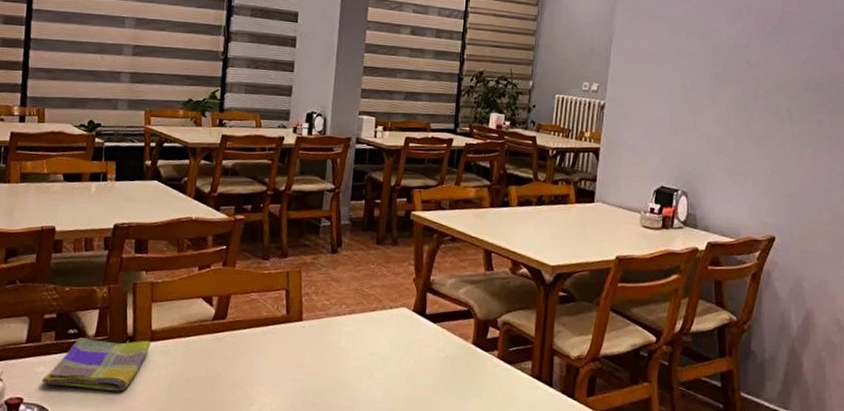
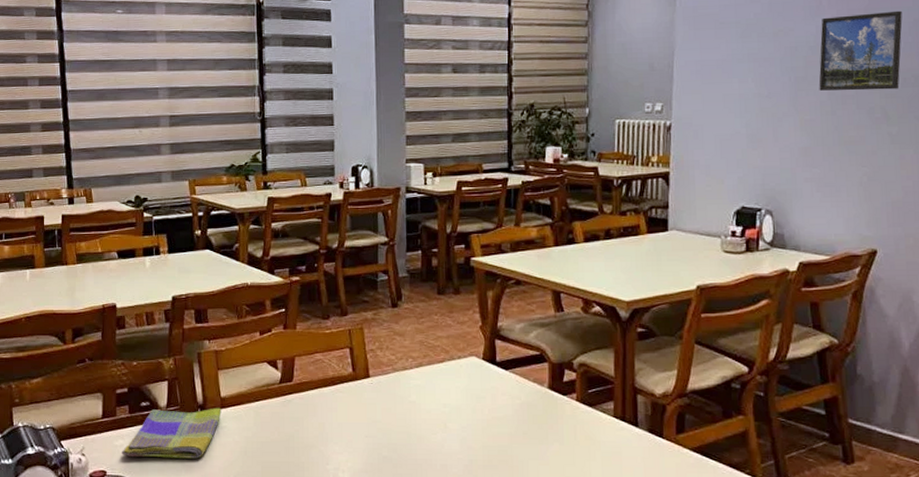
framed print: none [735,22,809,94] -> present [819,10,903,91]

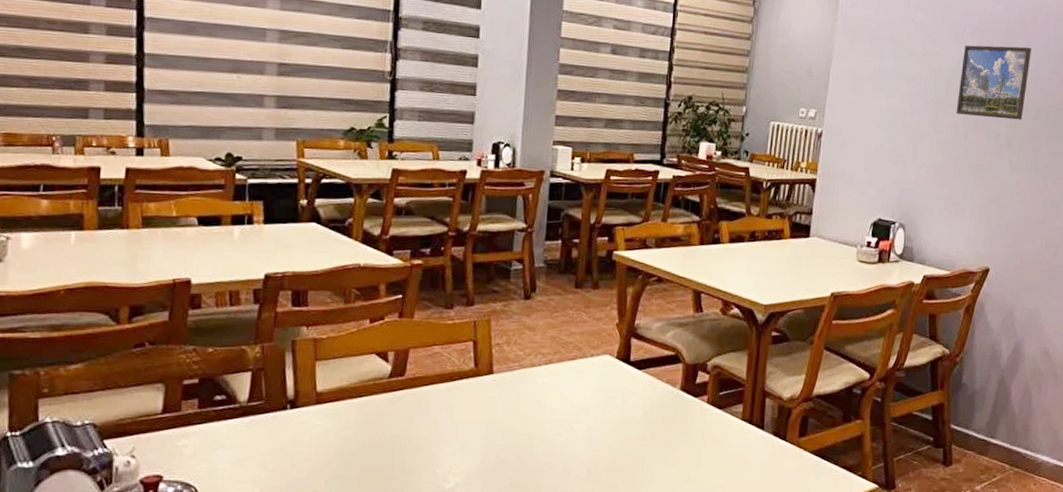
dish towel: present [122,408,222,459] -> none [185,403,316,461]

